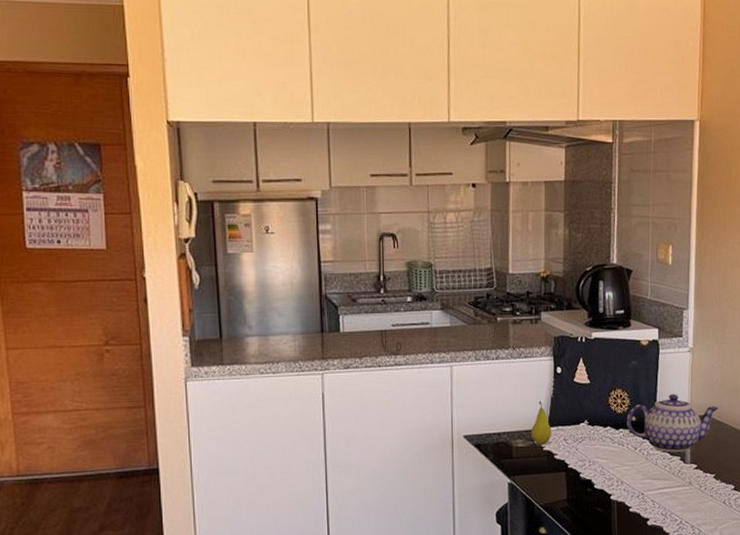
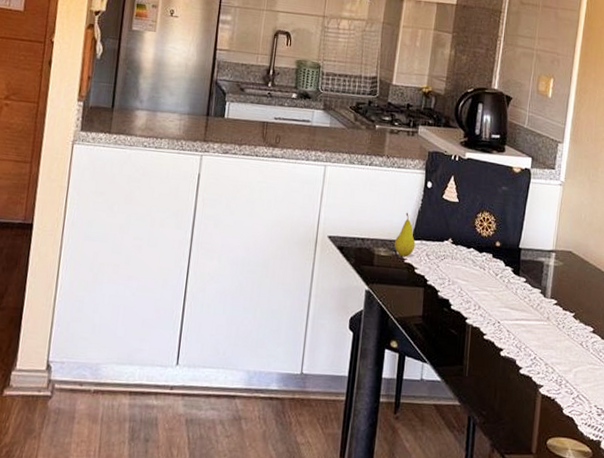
teapot: present [627,394,718,453] -> none [490,225,584,286]

